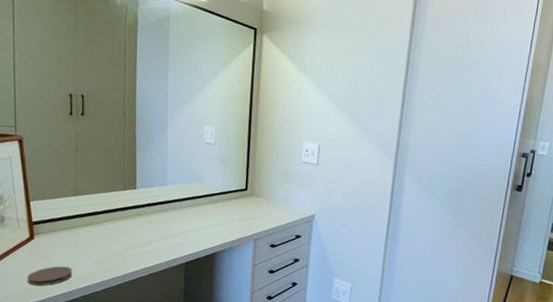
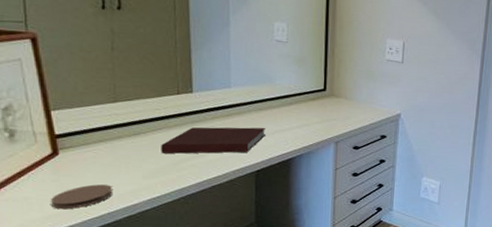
notebook: none [110,220,194,245] -> present [161,127,265,154]

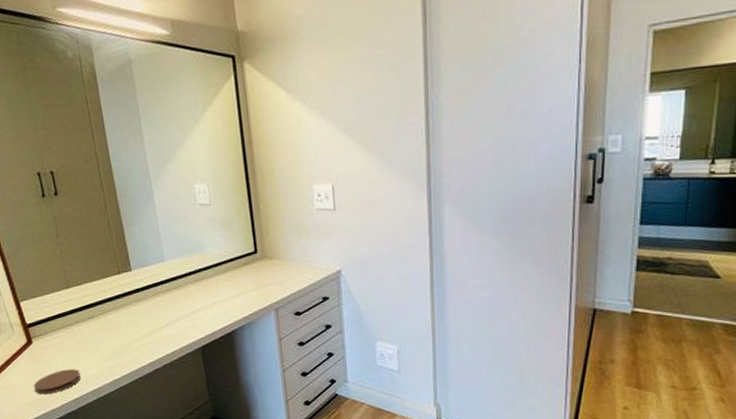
notebook: present [161,127,265,154] -> none [113,301,205,335]

